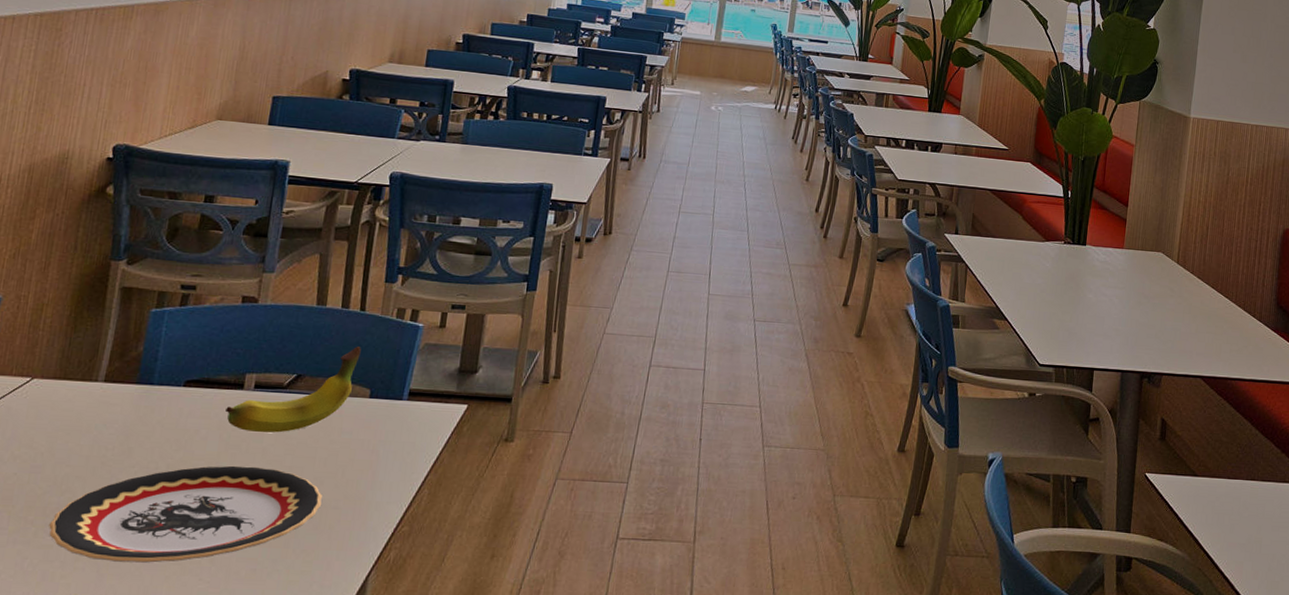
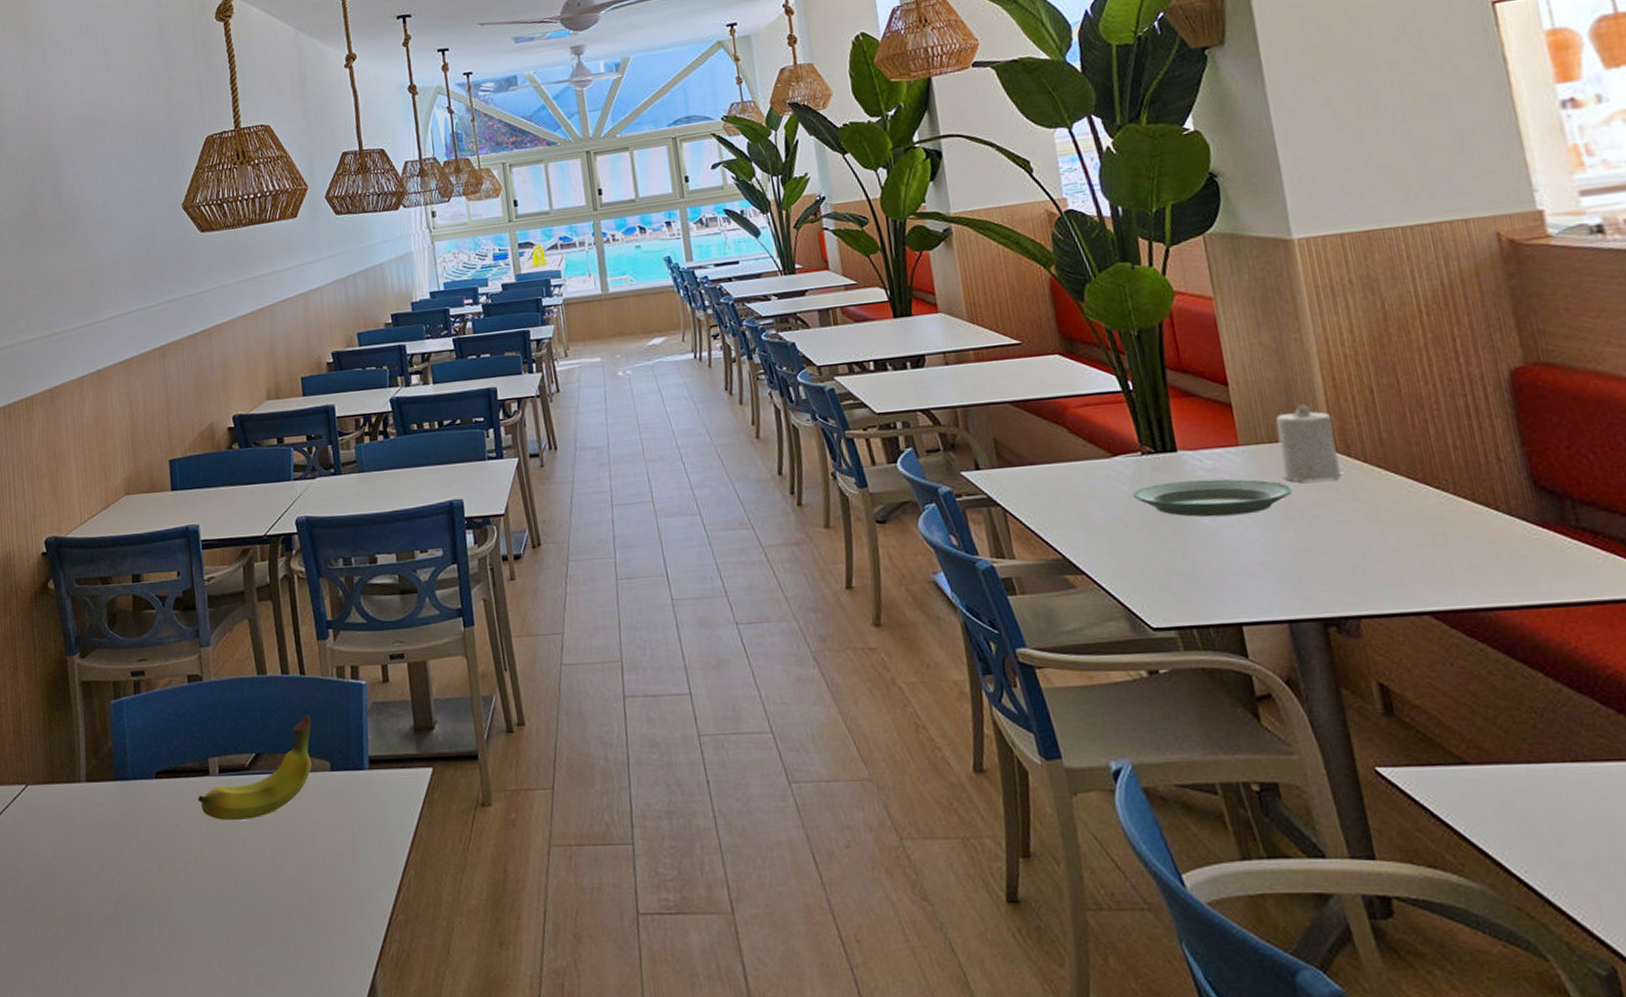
plate: present [49,465,322,563] -> none [70,858,310,971]
plate: none [1051,265,1147,296] -> present [1133,479,1293,517]
candle: none [1144,228,1181,281] -> present [1276,404,1341,482]

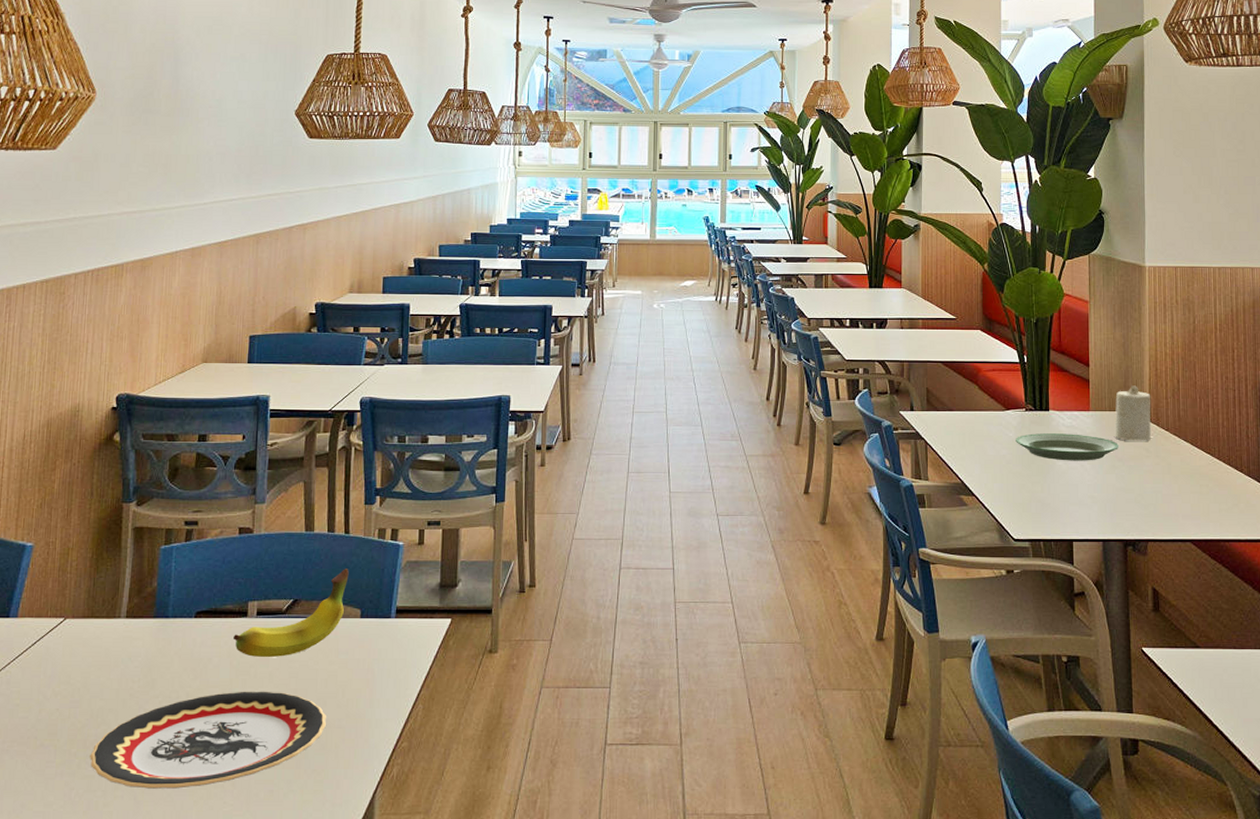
plate: none [70,858,310,971] -> present [90,691,326,789]

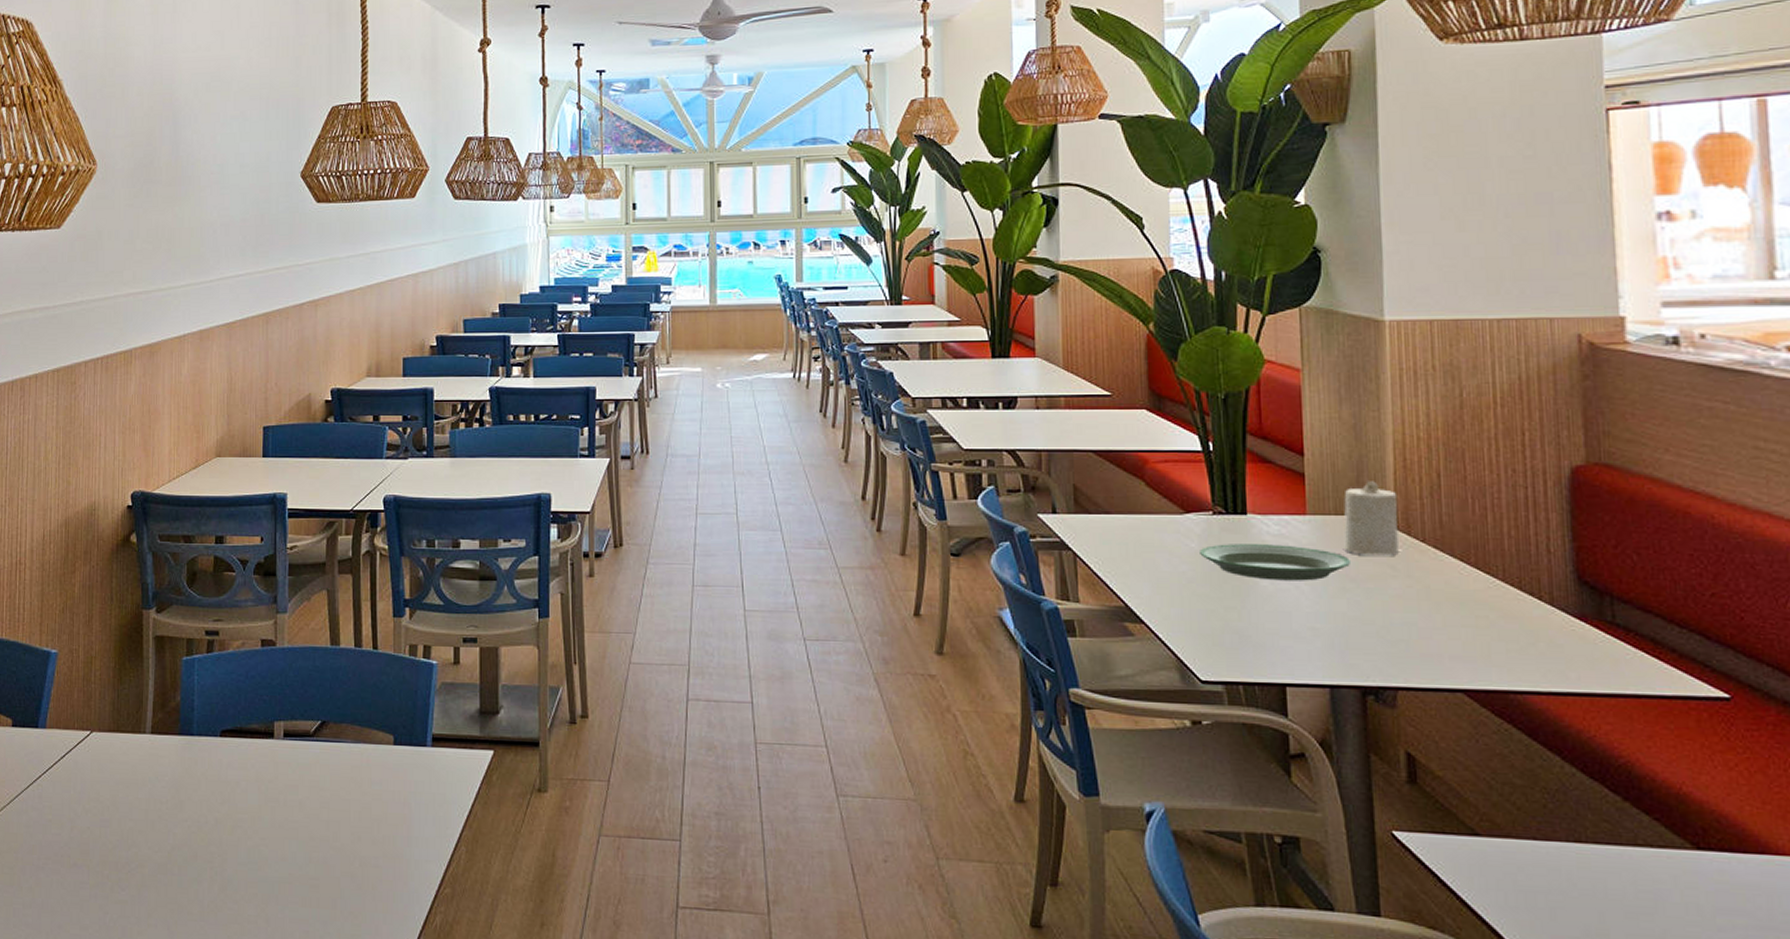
plate: present [90,691,326,789] -> none [122,819,361,922]
fruit: present [233,569,349,658] -> none [261,689,379,785]

